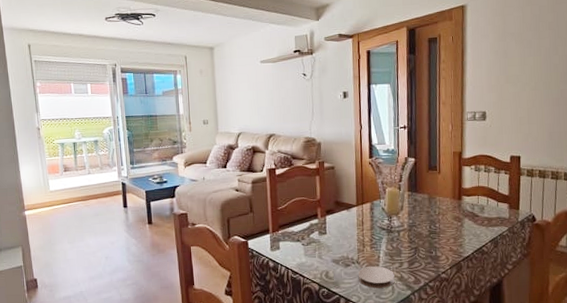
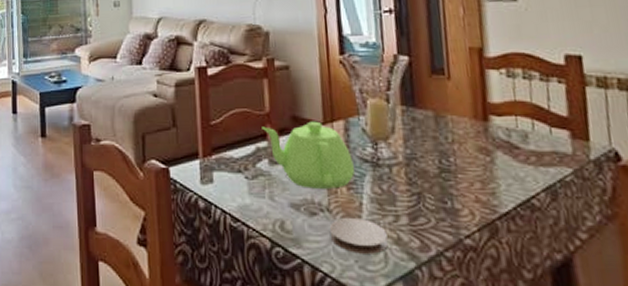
teapot: none [314,204,376,249] -> present [262,121,354,189]

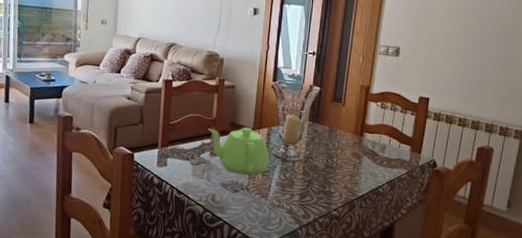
coaster: present [329,218,388,254] -> none [245,195,284,219]

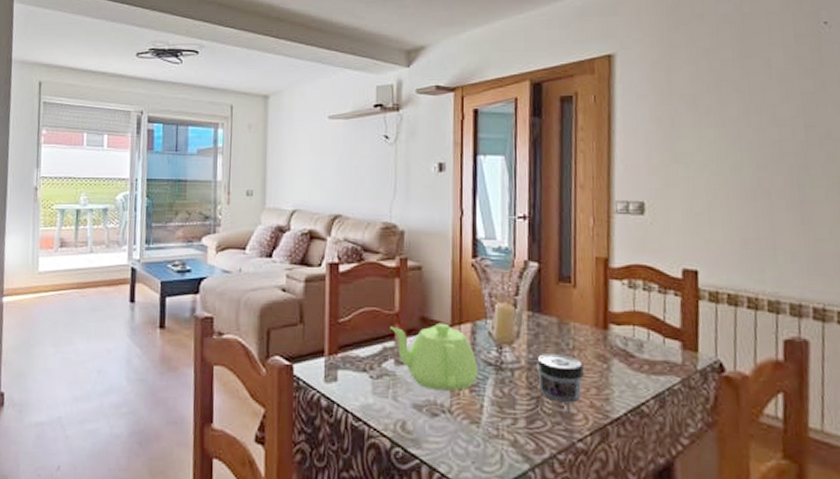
jar: none [311,151,343,185] -> present [537,354,584,403]

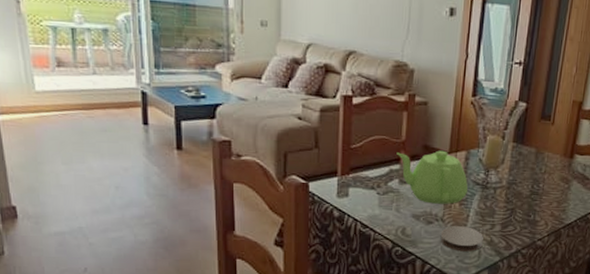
coaster: none [449,420,505,456] -> present [440,226,484,252]
jar: present [537,354,584,403] -> none [514,176,550,213]

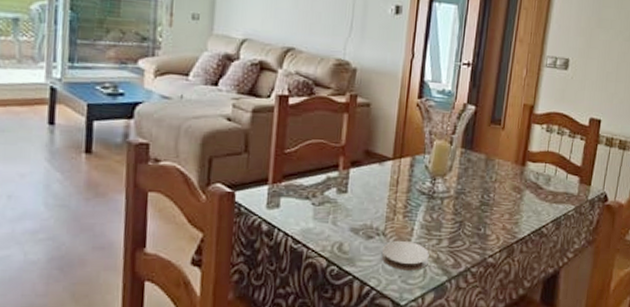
teapot: present [396,150,468,204] -> none [335,156,413,216]

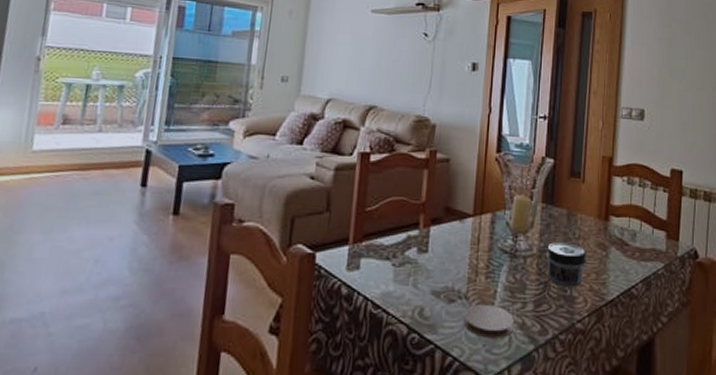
jar: none [463,185,502,226] -> present [547,242,586,287]

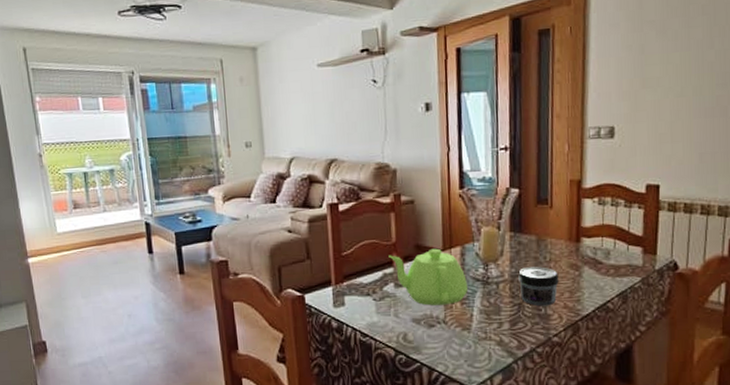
teapot: none [415,213,494,277] -> present [388,248,467,306]
coaster: present [464,305,514,338] -> none [444,327,492,355]

